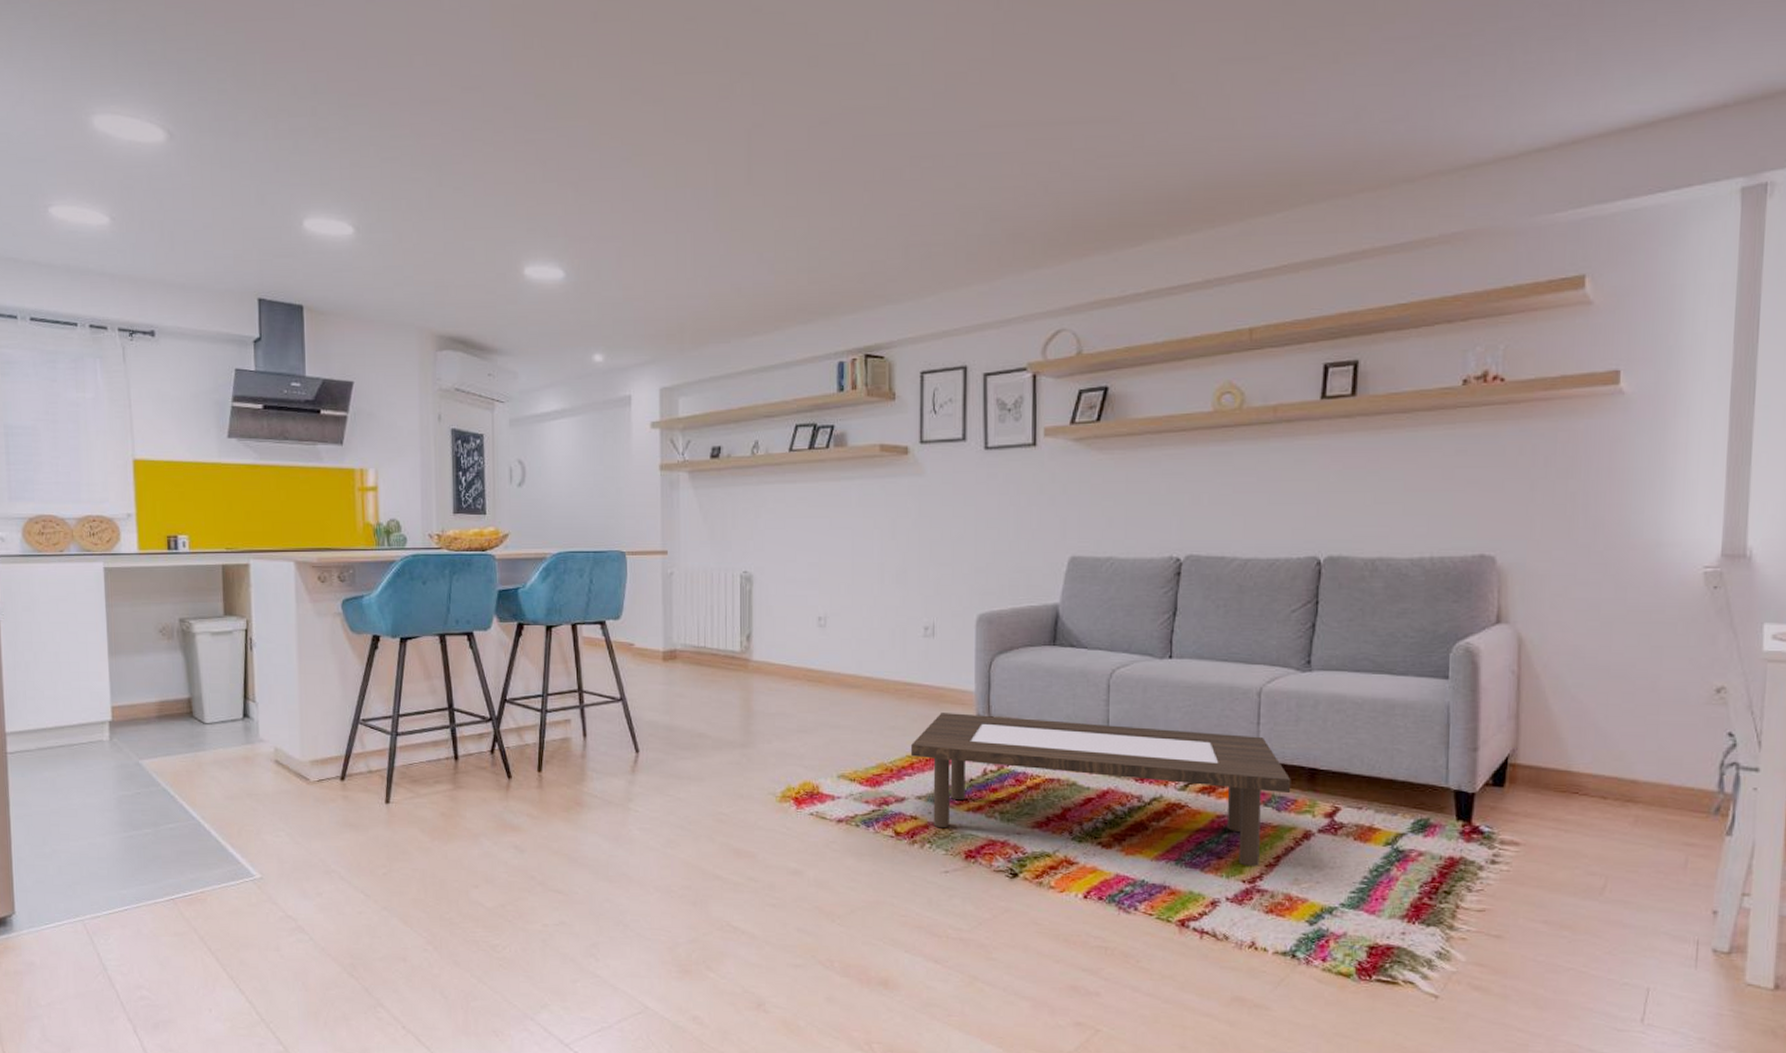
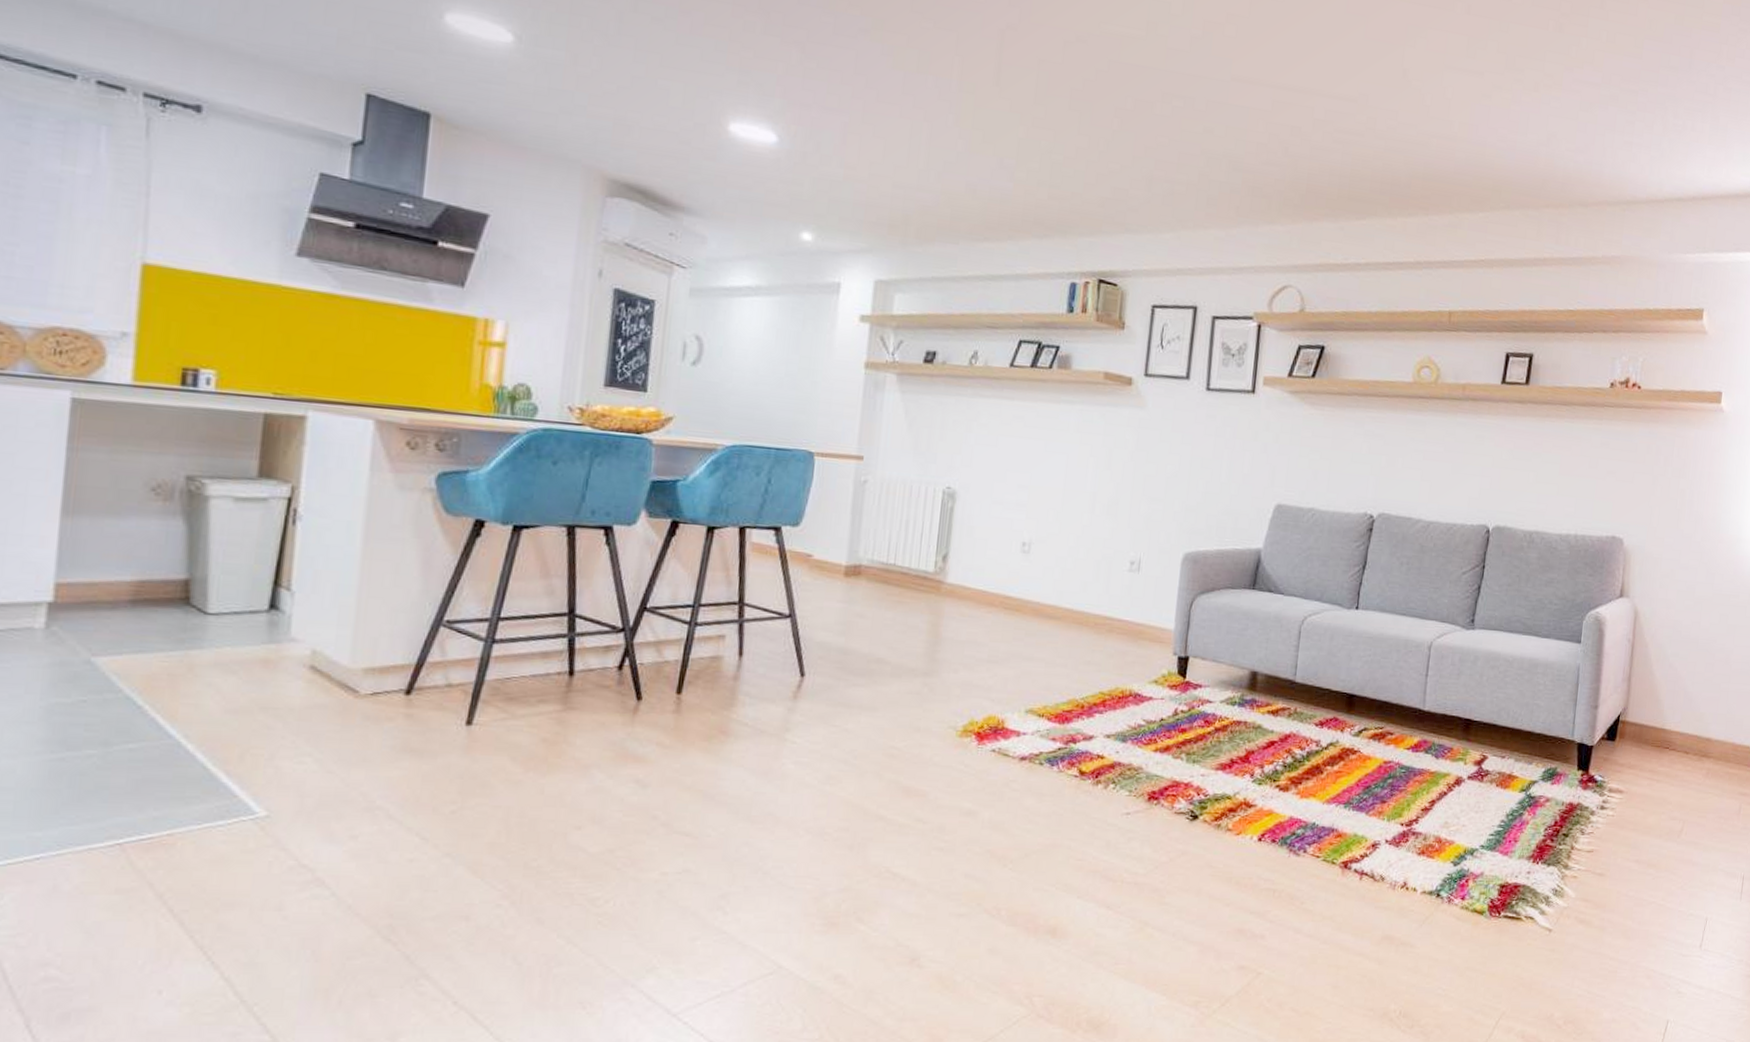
coffee table: present [911,713,1291,867] -> none [1104,650,1450,810]

